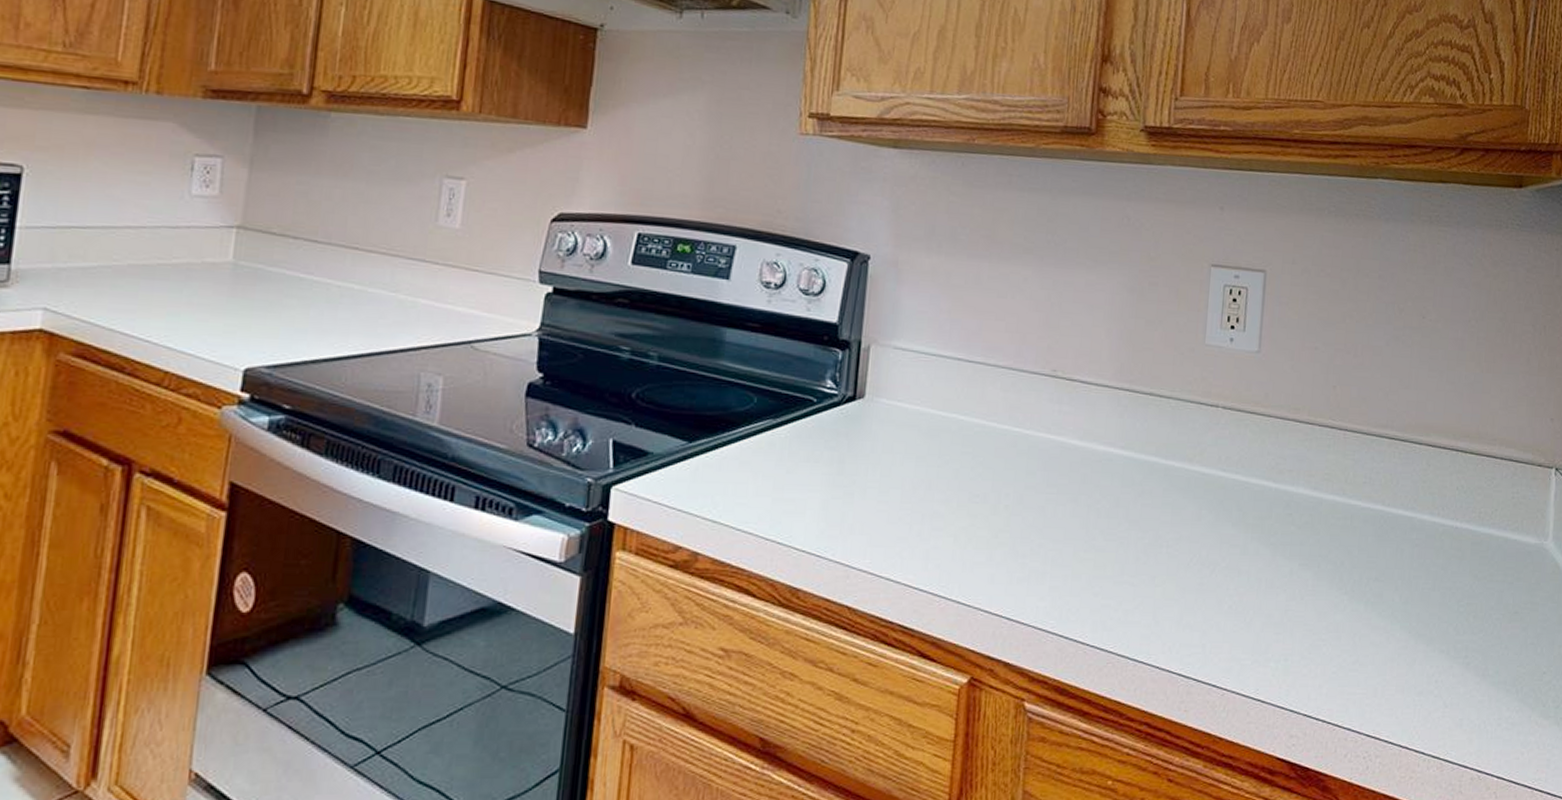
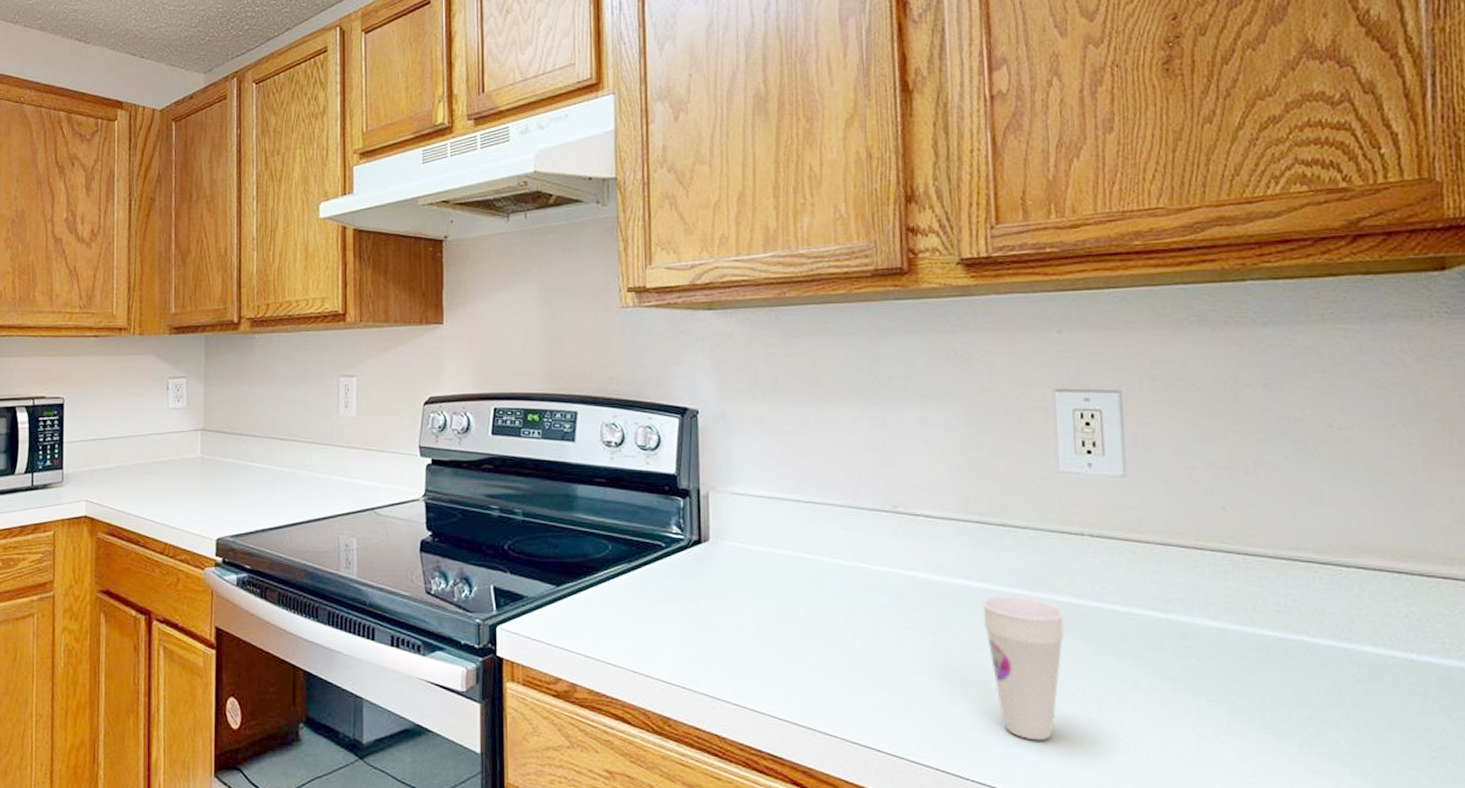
cup: none [1121,464,1193,605] -> present [981,596,1065,741]

